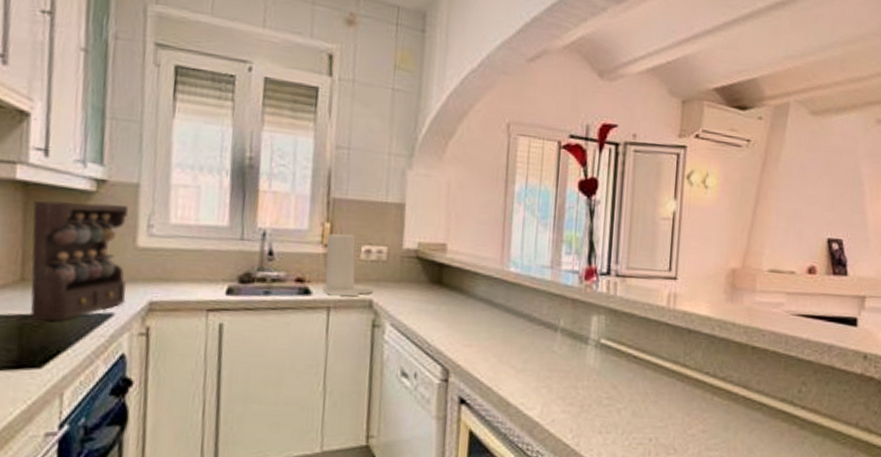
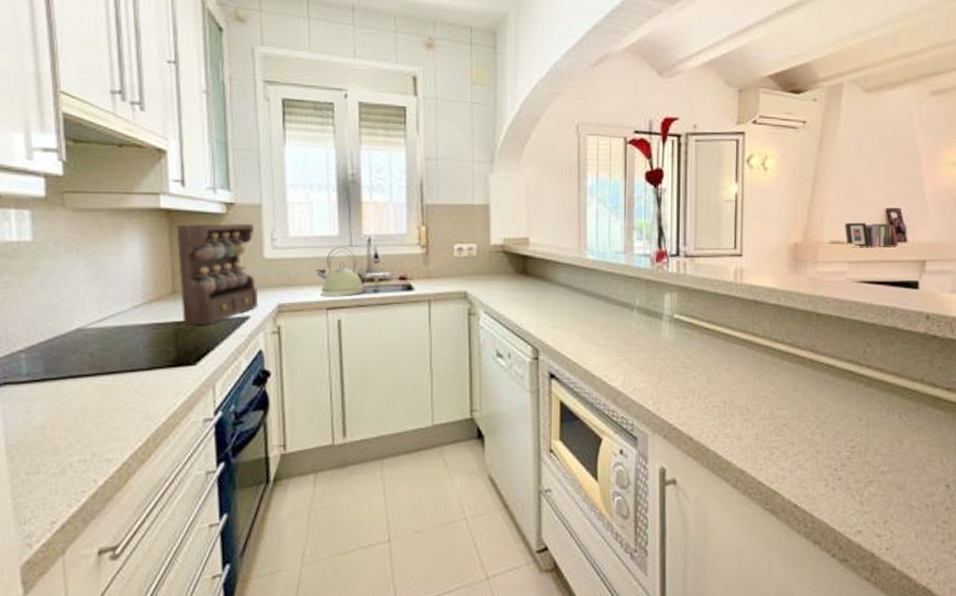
kettle: none [197,239,255,298] -> present [315,247,366,297]
paper towel: present [322,233,373,297] -> none [423,235,467,291]
picture frame: none [785,250,809,279] -> present [845,222,869,248]
books: none [806,254,839,281] -> present [865,224,899,248]

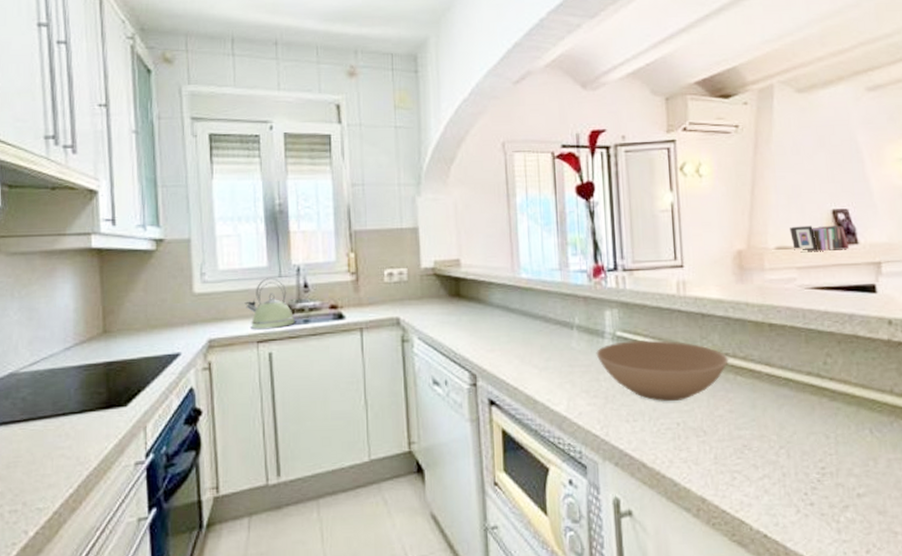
spice rack: present [176,223,259,326] -> none [107,258,189,365]
bowl: none [653,323,776,381] -> present [596,339,729,401]

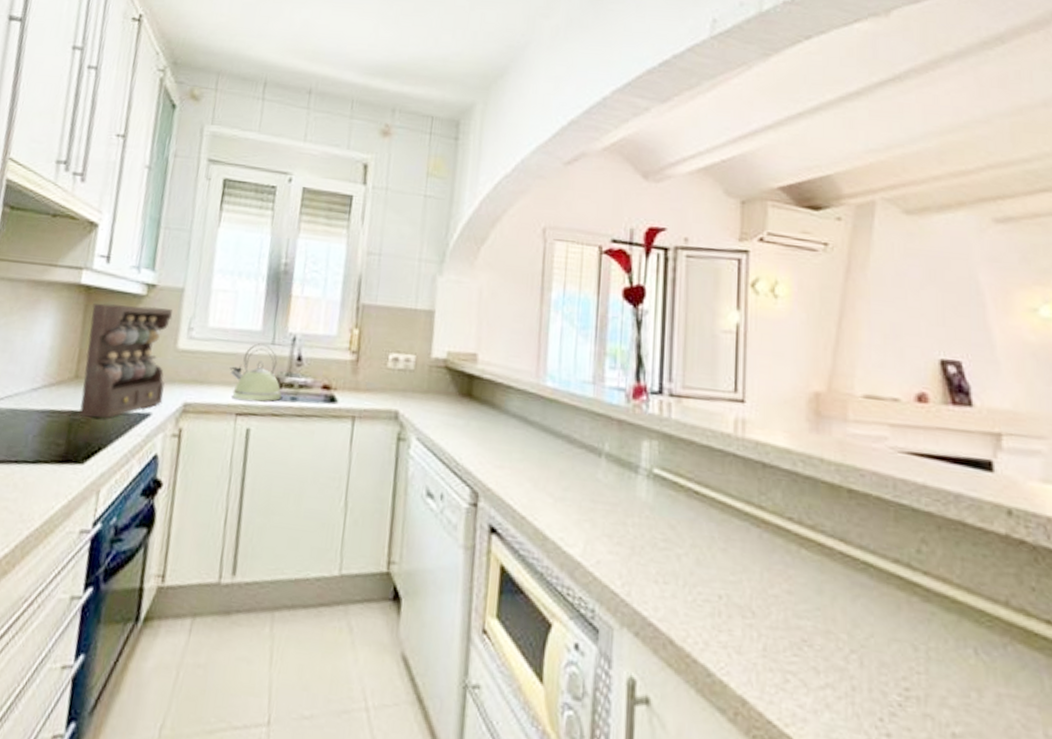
spice rack: none [107,258,189,365] -> present [79,303,173,418]
bowl: present [596,339,729,401] -> none [625,481,792,568]
picture frame: present [790,225,817,253] -> none [884,372,918,409]
books: present [812,226,850,252] -> none [912,377,961,412]

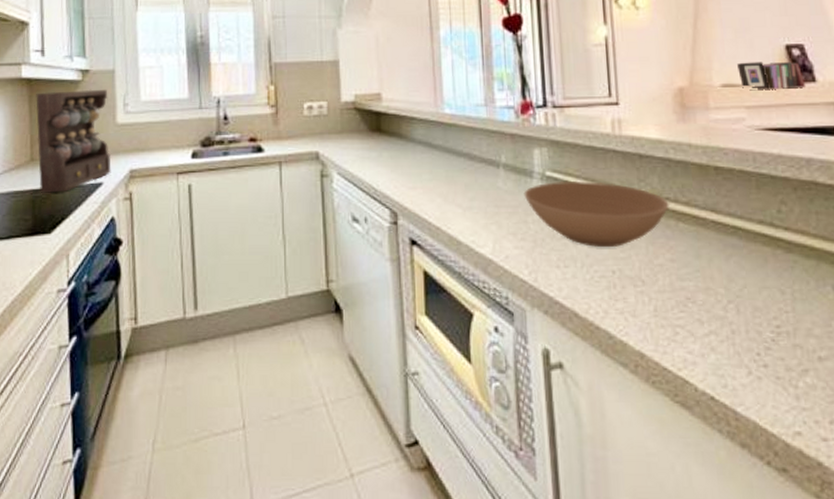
kettle: present [229,343,283,403] -> none [165,109,216,161]
bowl: none [625,481,792,568] -> present [524,180,669,247]
picture frame: none [884,372,918,409] -> present [737,61,769,91]
books: none [912,377,961,412] -> present [762,62,807,91]

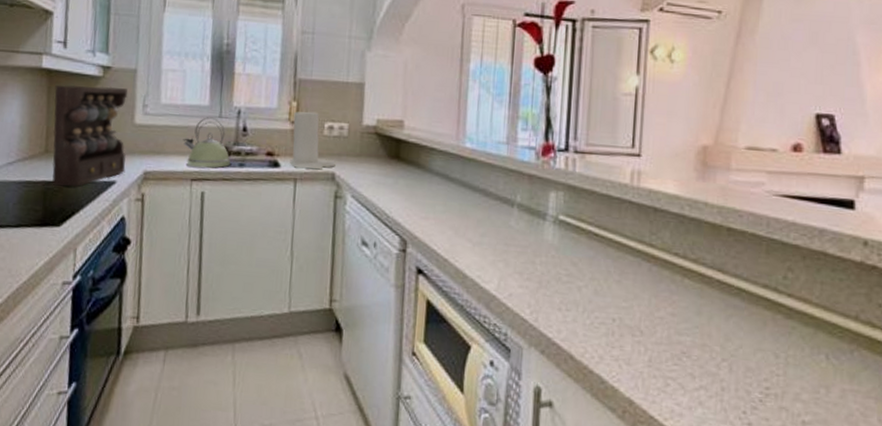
kettle: none [165,109,216,161] -> present [183,117,232,169]
paper towel: none [273,93,318,152] -> present [290,111,336,170]
bowl: present [524,180,669,247] -> none [534,226,678,296]
picture frame: present [737,61,769,91] -> none [764,126,793,157]
books: present [762,62,807,91] -> none [790,130,831,159]

